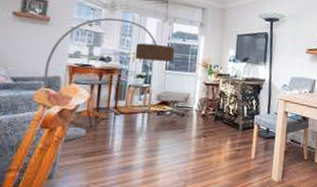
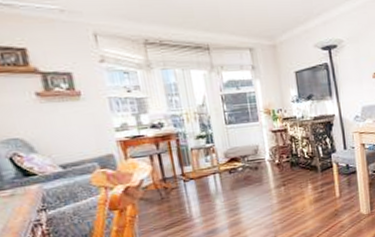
floor lamp: present [43,17,175,141] -> none [92,77,233,218]

